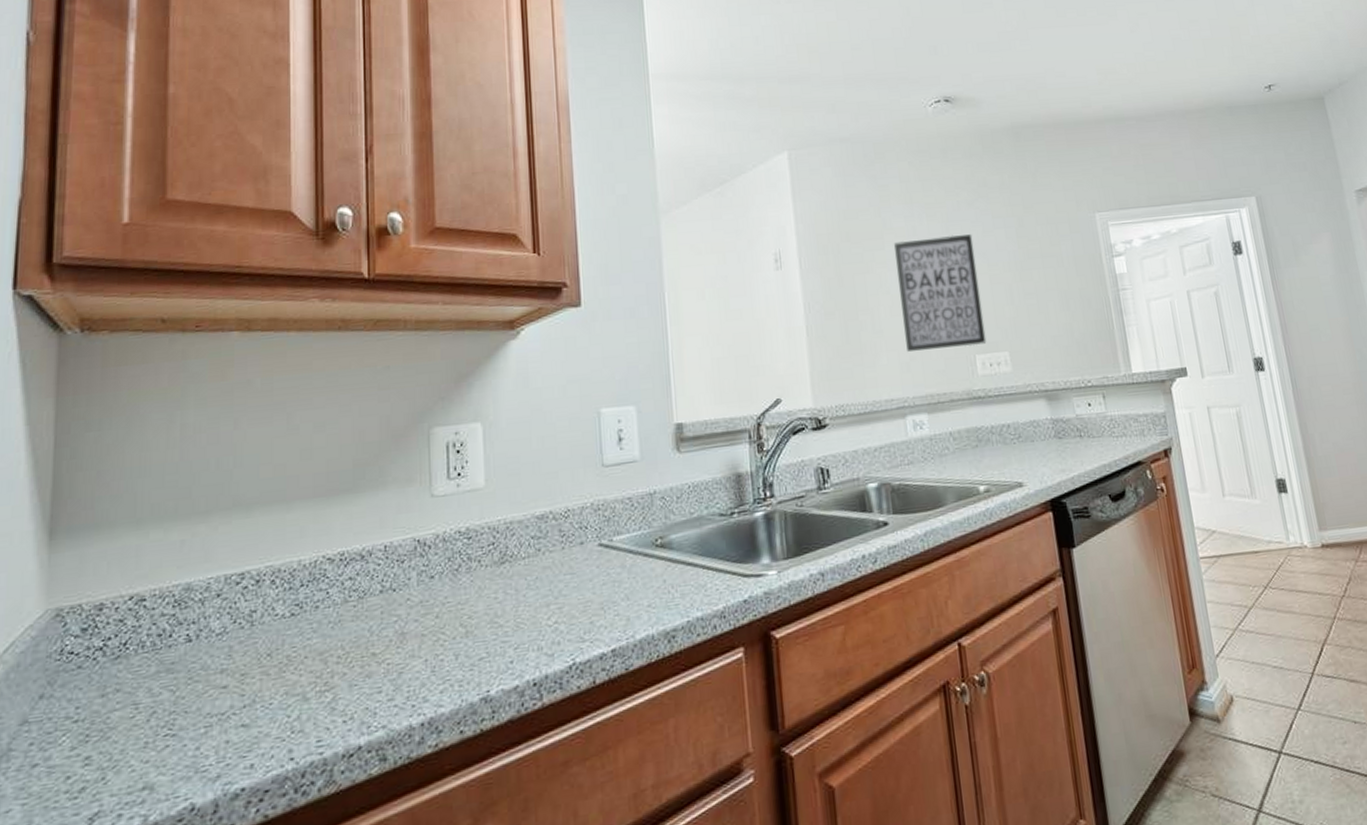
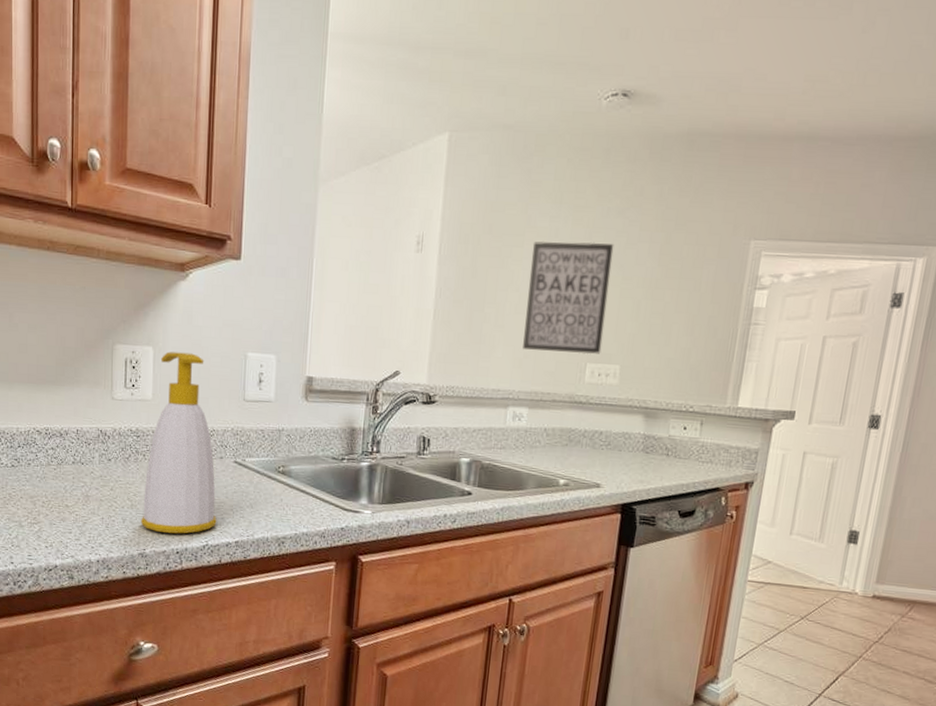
soap bottle: none [480,421,584,662] -> present [140,351,217,534]

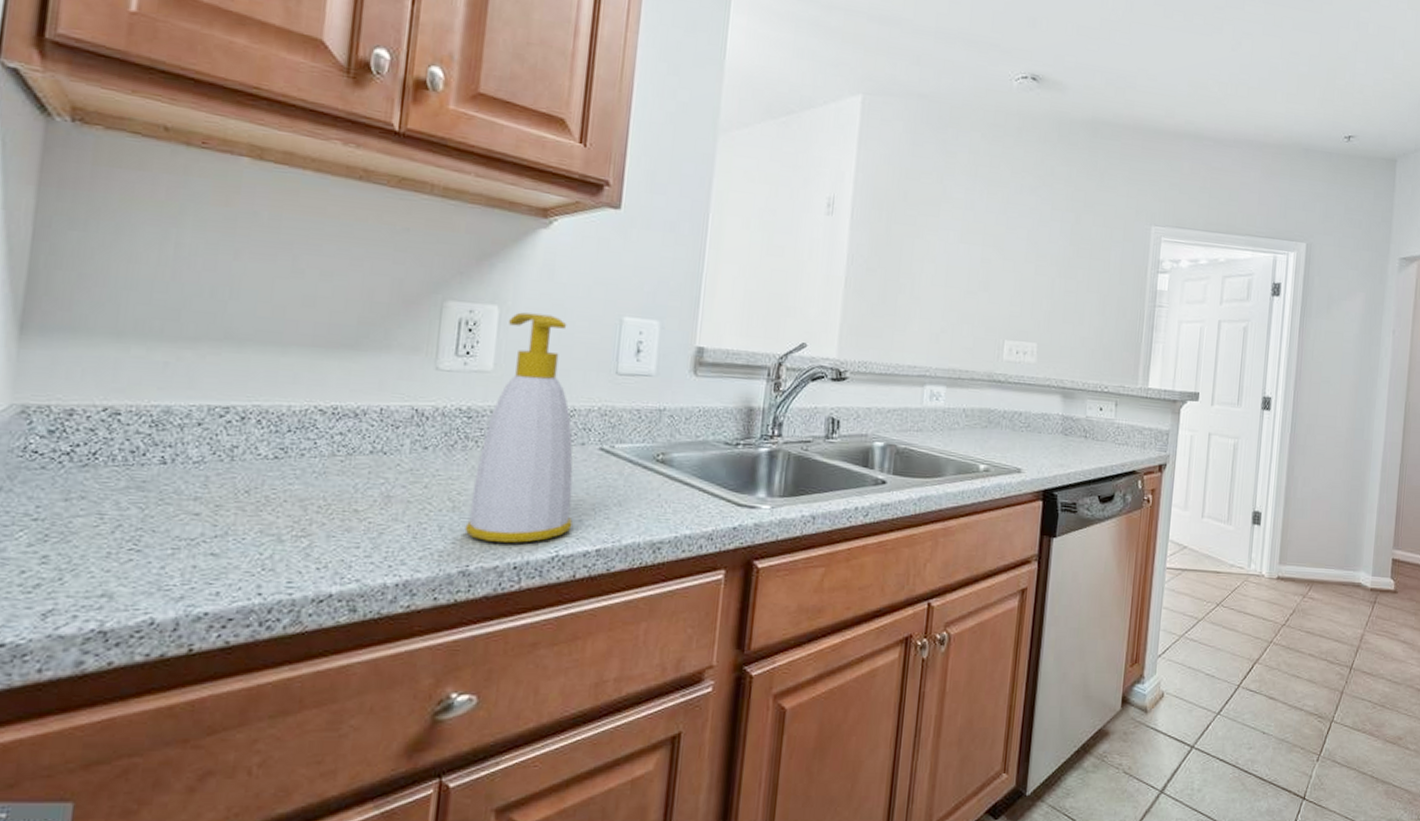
wall art: present [523,241,614,355] -> none [940,212,1028,332]

